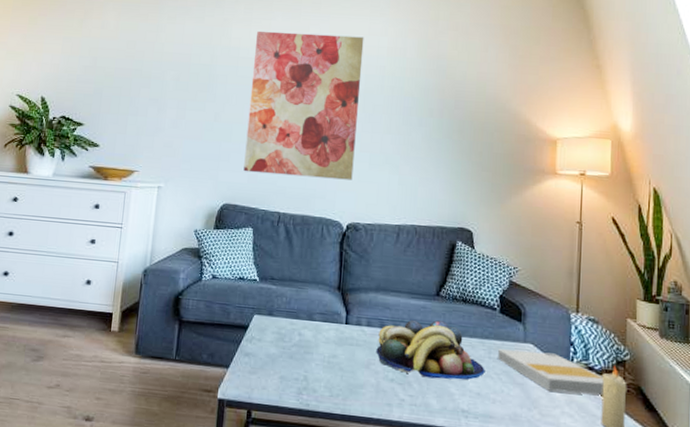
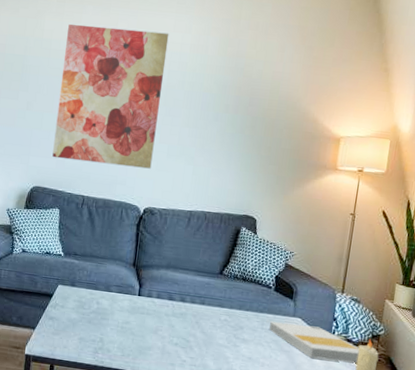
fruit bowl: present [376,320,485,380] -> none [163,294,258,346]

